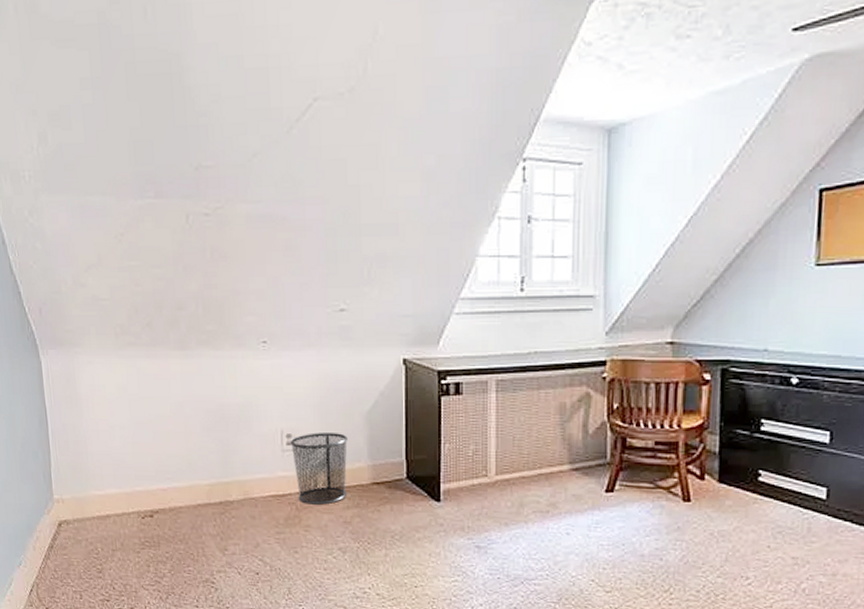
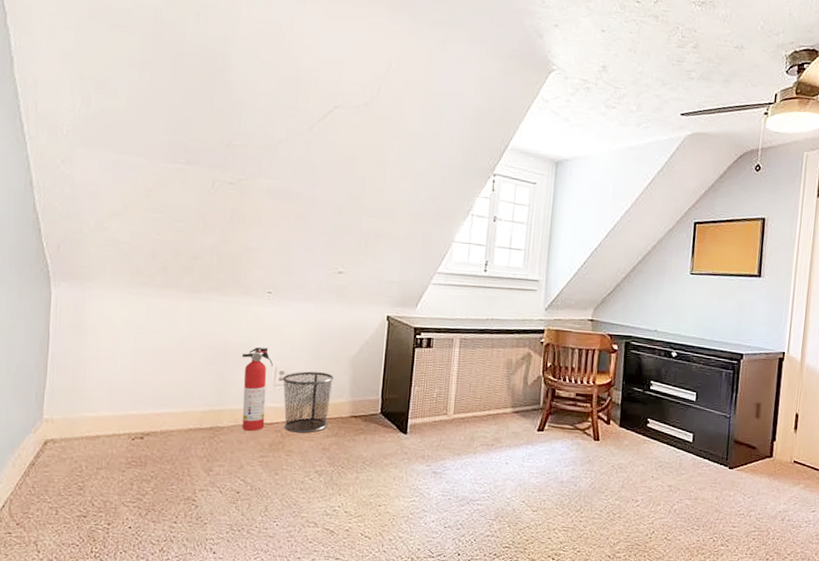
fire extinguisher: none [243,407,278,504] -> present [242,347,273,431]

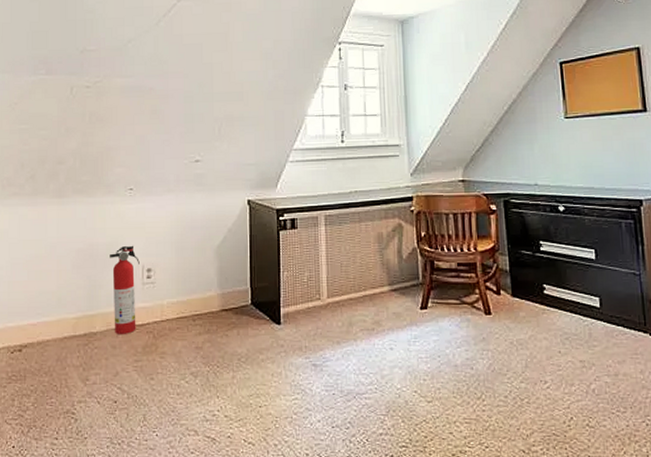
waste bin: present [282,371,334,433] -> none [150,266,200,332]

